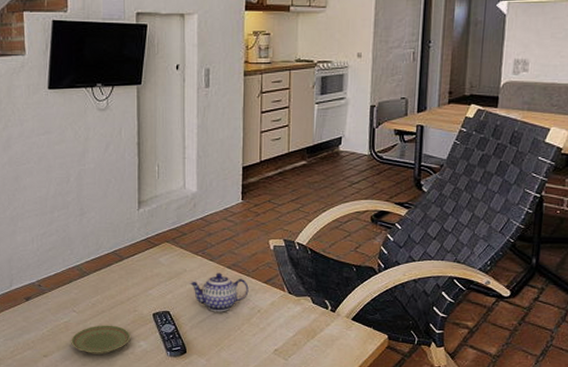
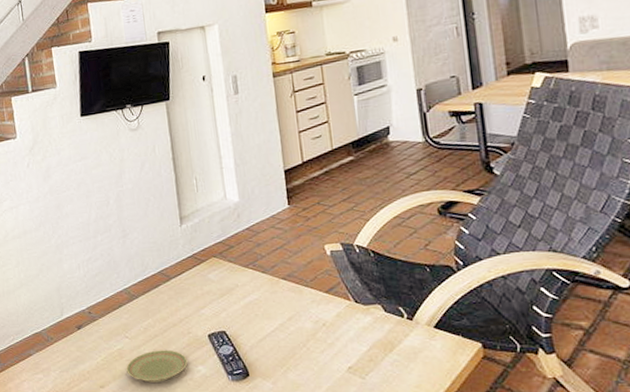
teapot: present [189,273,249,312] -> none [243,285,310,329]

